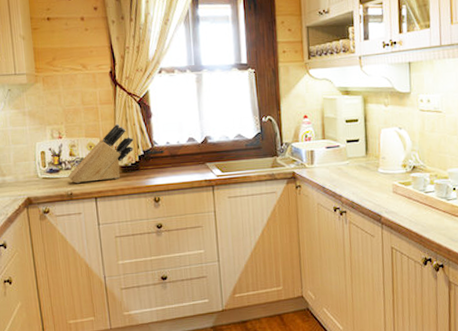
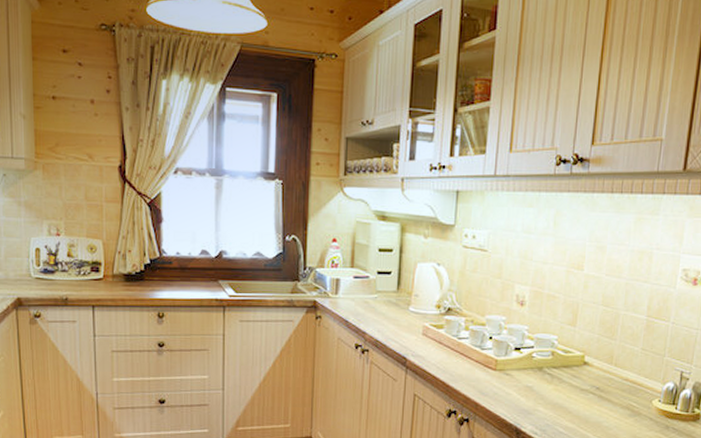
knife block: present [68,123,134,183] -> none [64,225,140,288]

